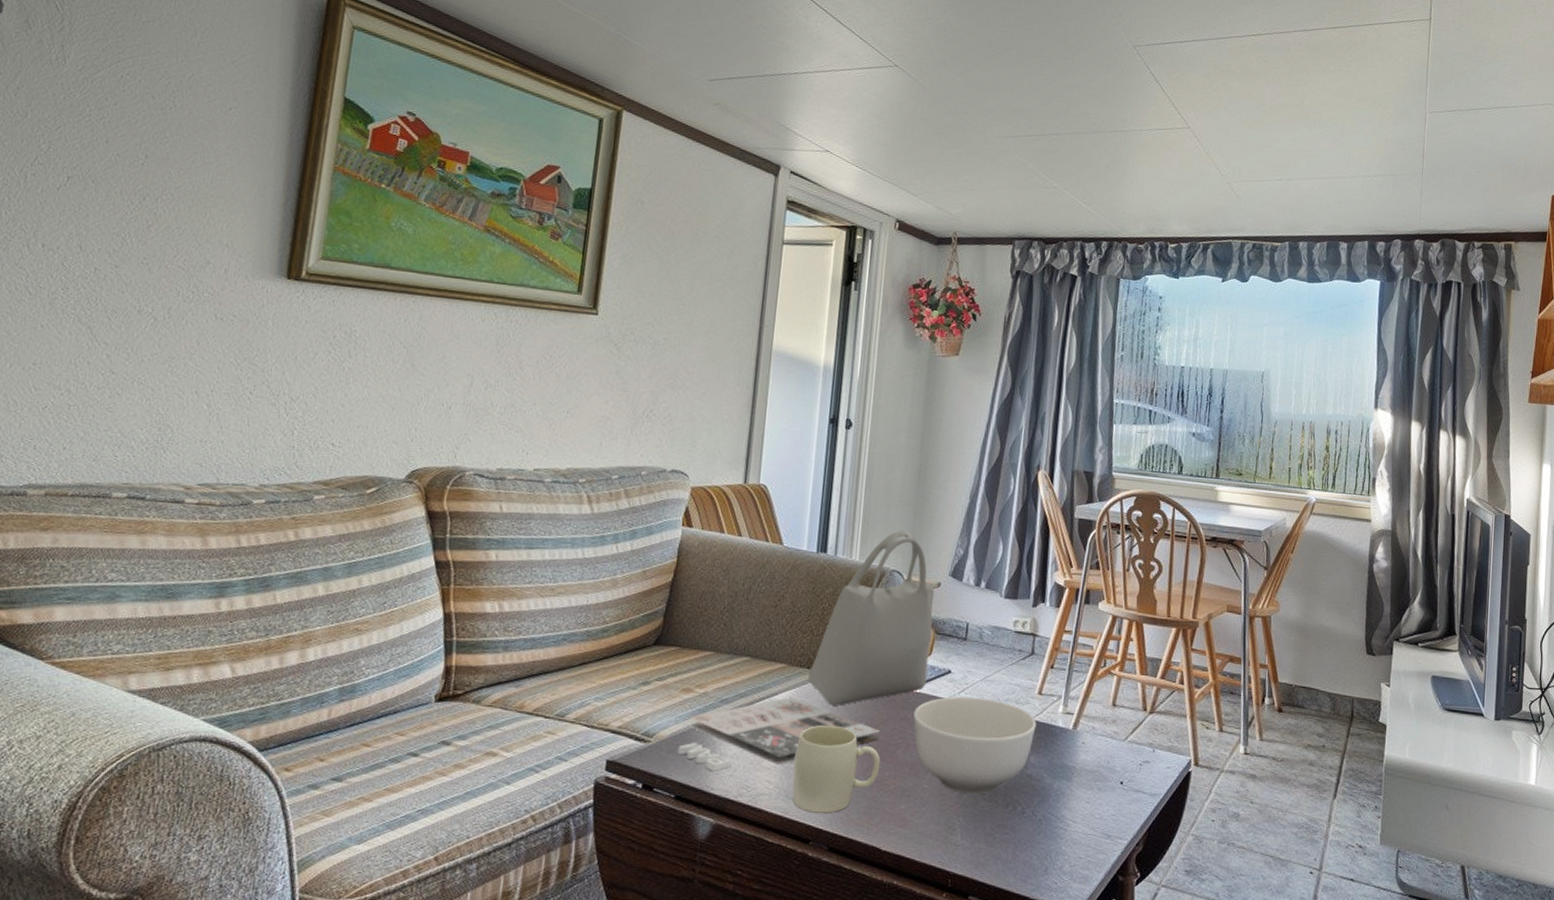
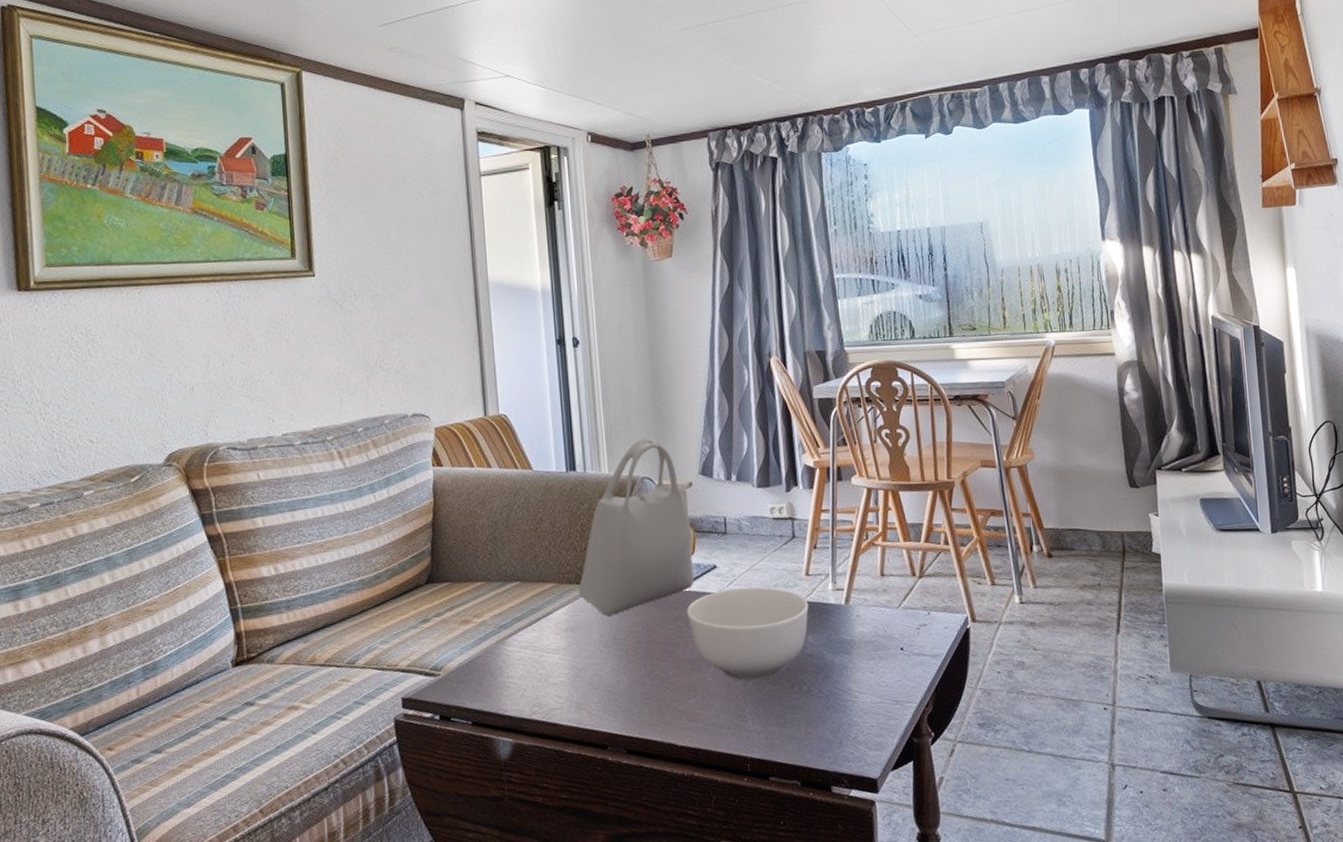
magazine: present [677,697,880,772] -> none [467,614,657,695]
mug: present [792,724,881,813] -> none [578,634,663,720]

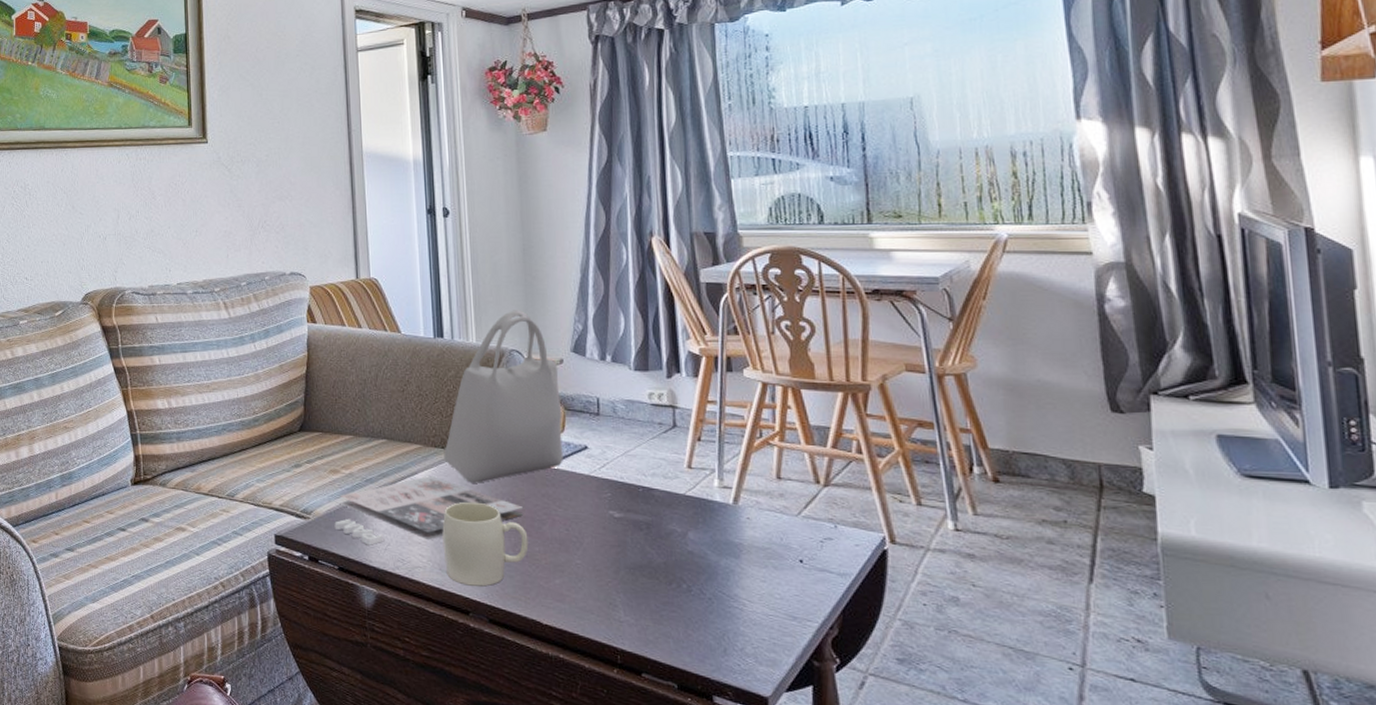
magazine: none [467,614,657,695] -> present [334,476,523,546]
mug: none [578,634,663,720] -> present [442,501,529,587]
bowl: present [687,587,809,681] -> none [555,472,691,571]

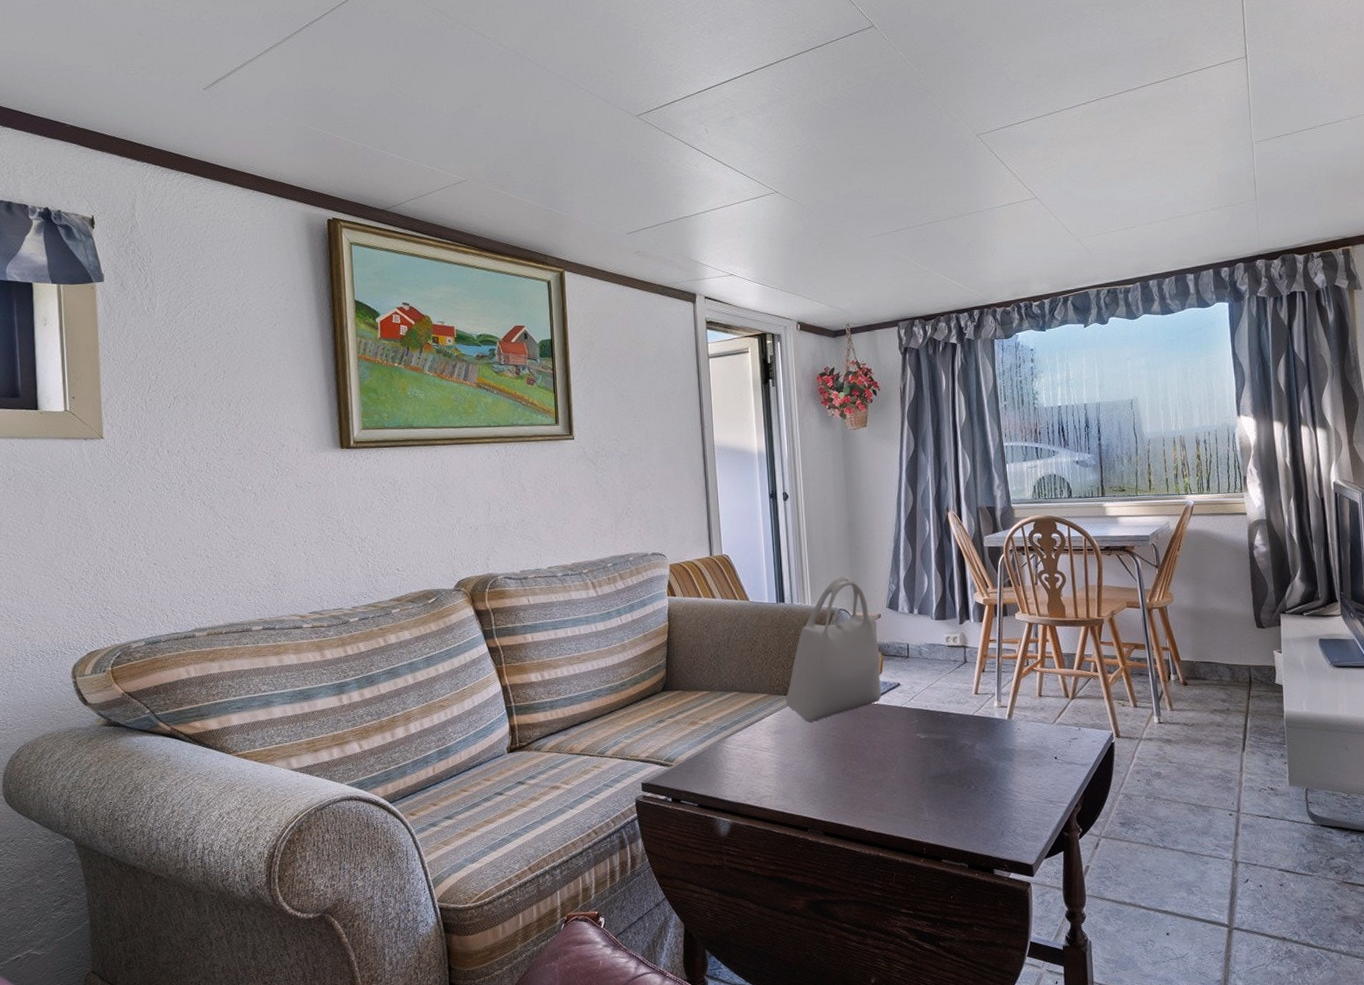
magazine: present [334,476,523,546] -> none [694,719,850,783]
mug: present [442,501,529,587] -> none [785,737,855,807]

